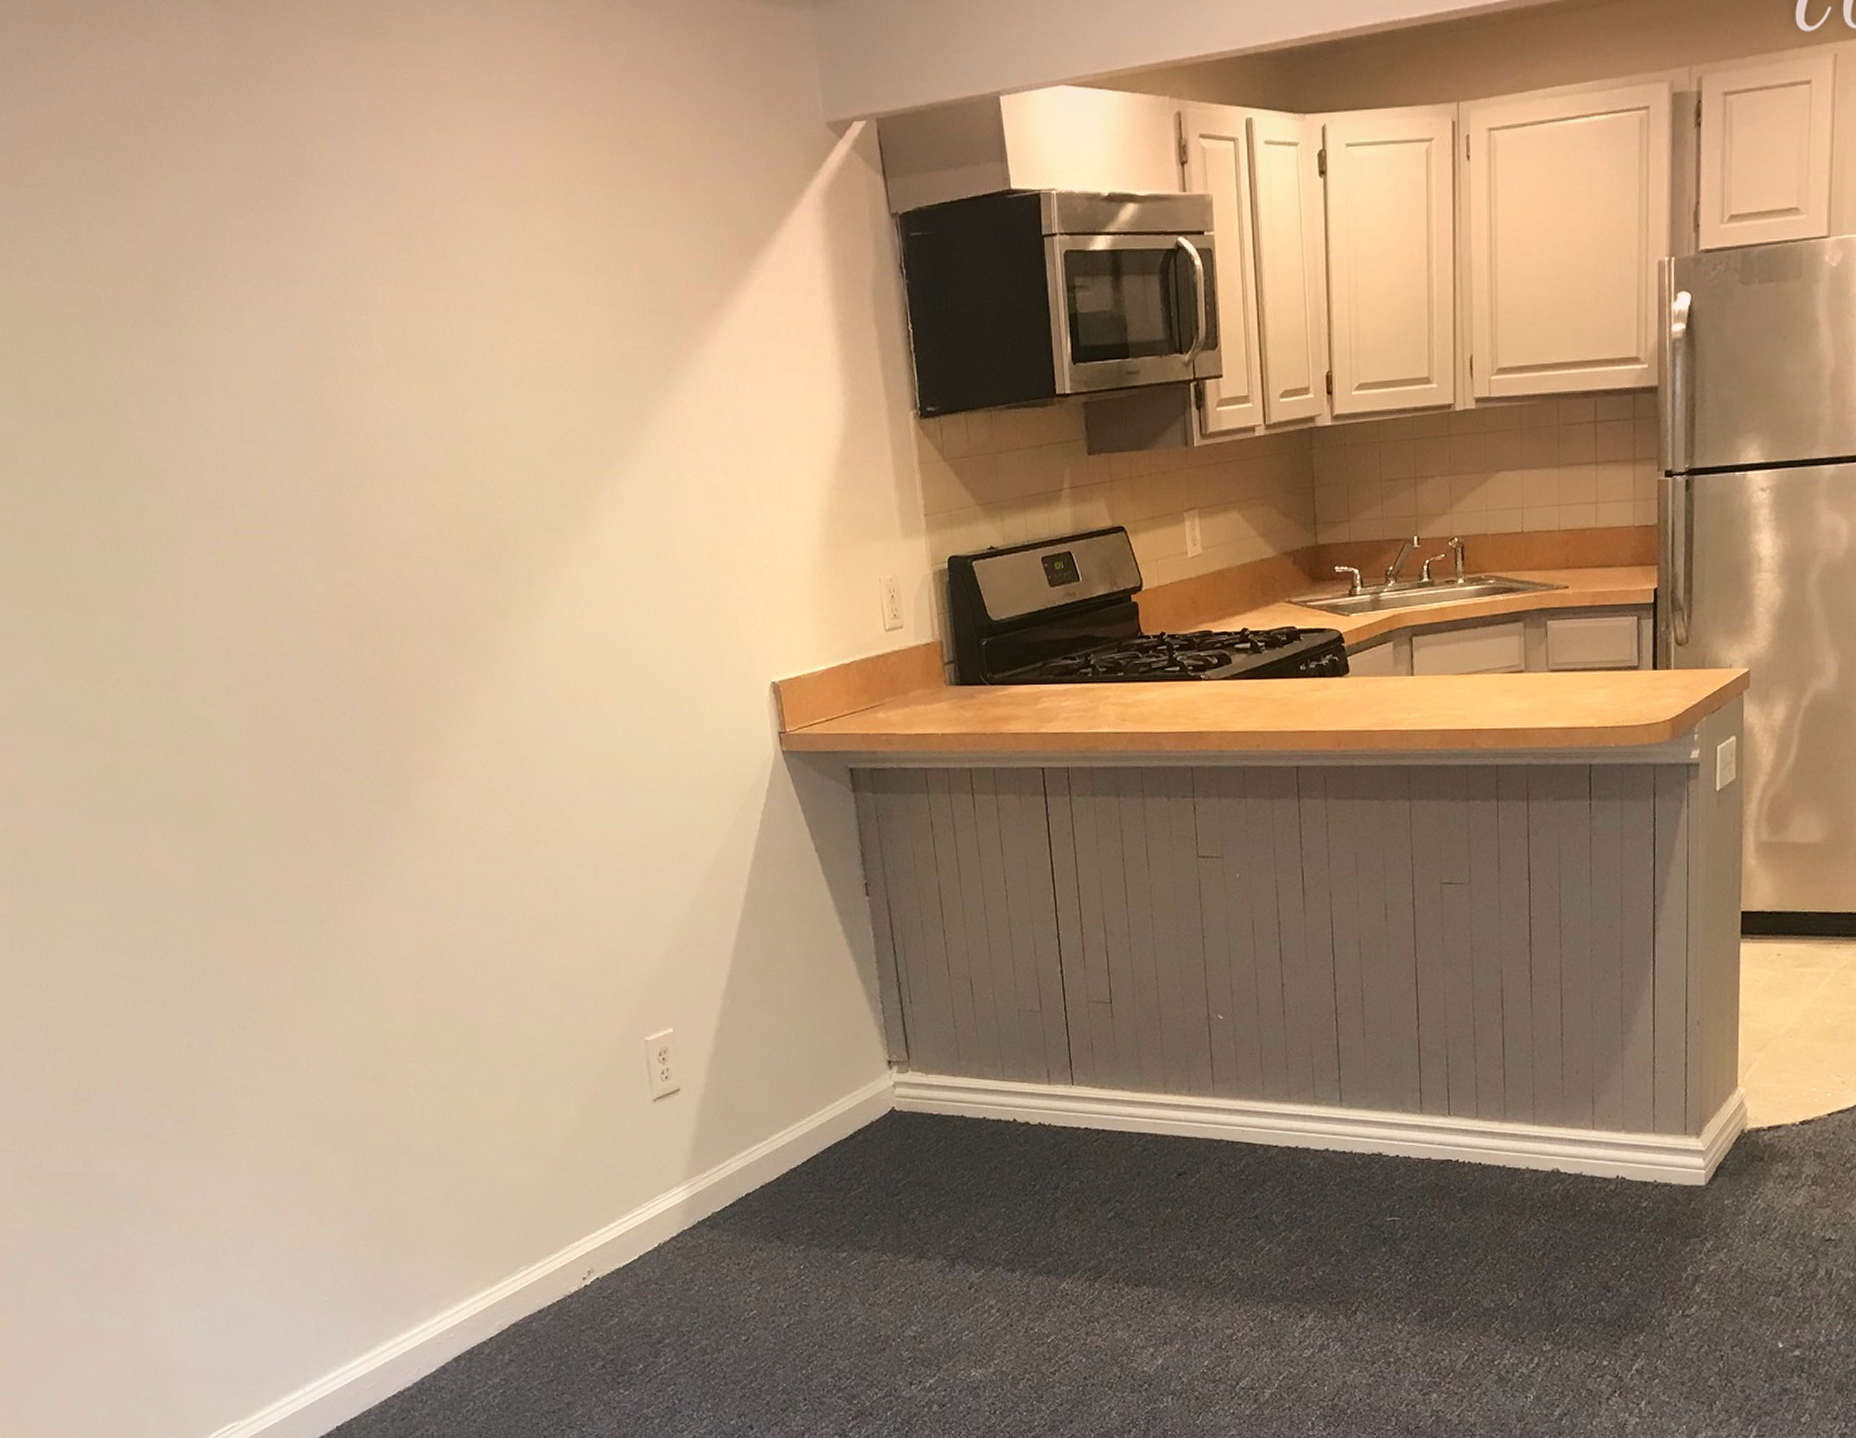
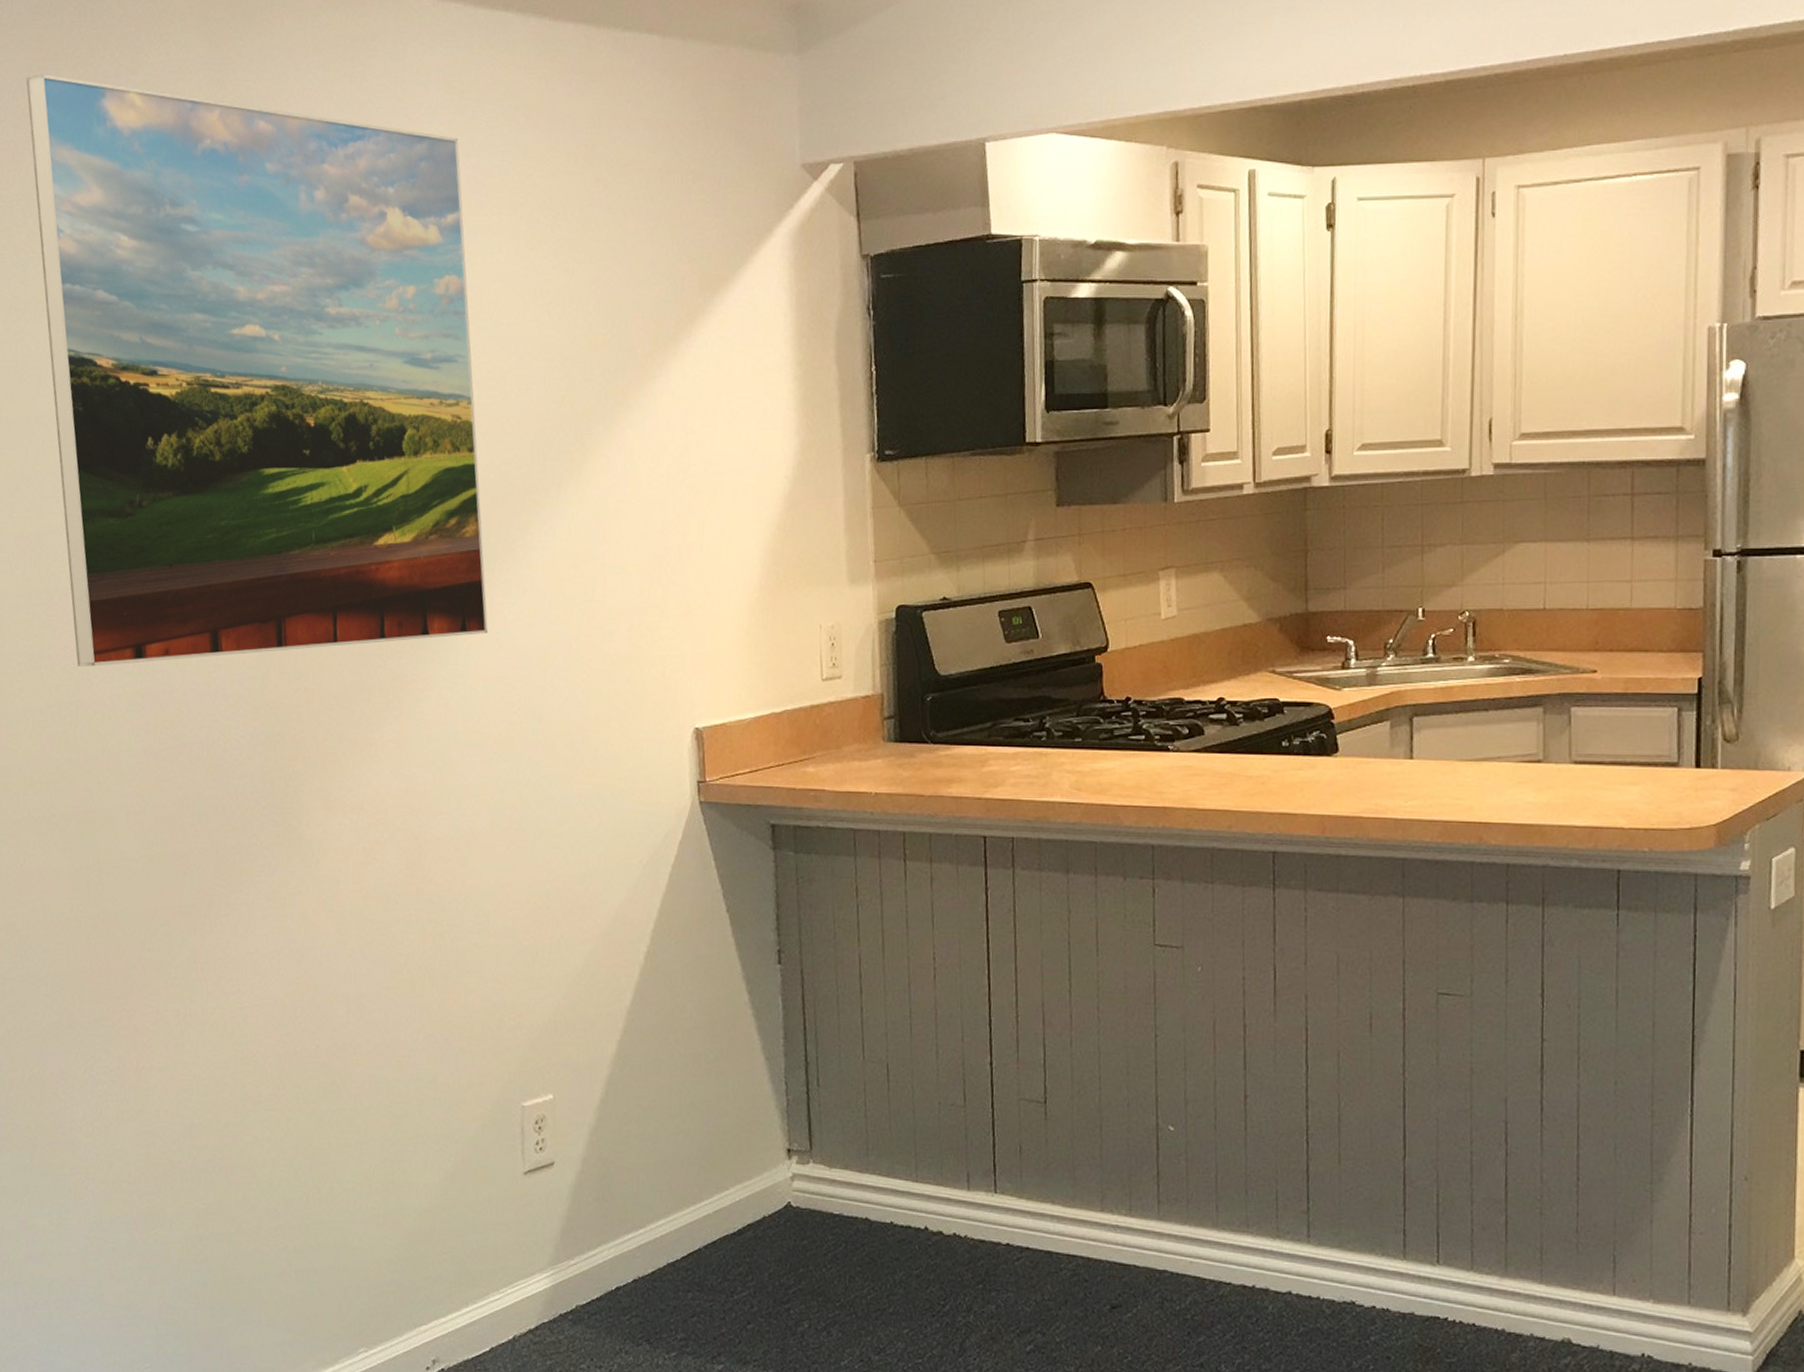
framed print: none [34,41,568,654] -> present [26,73,488,667]

